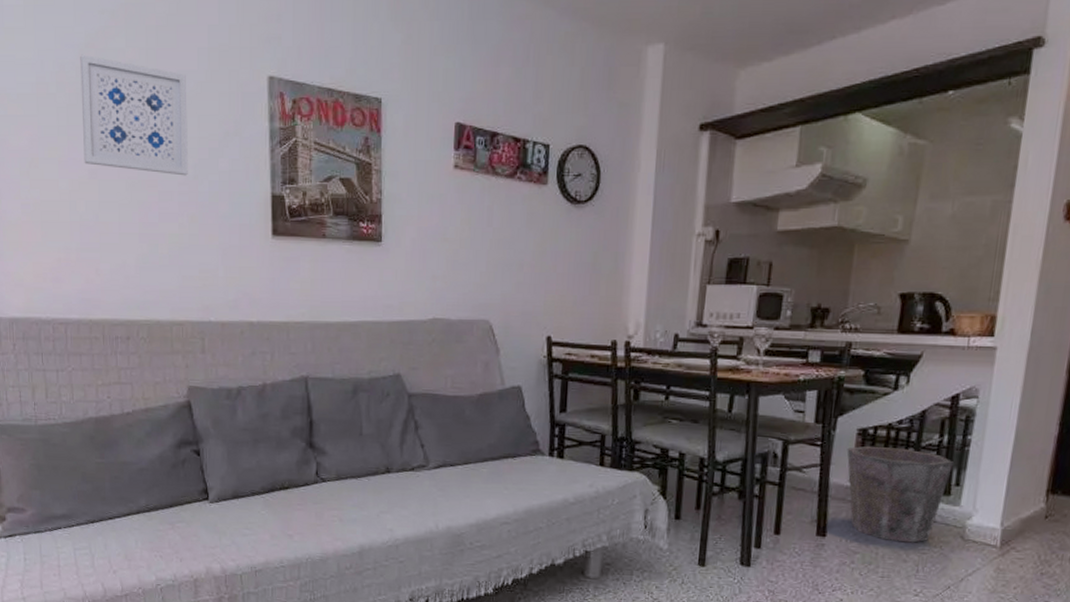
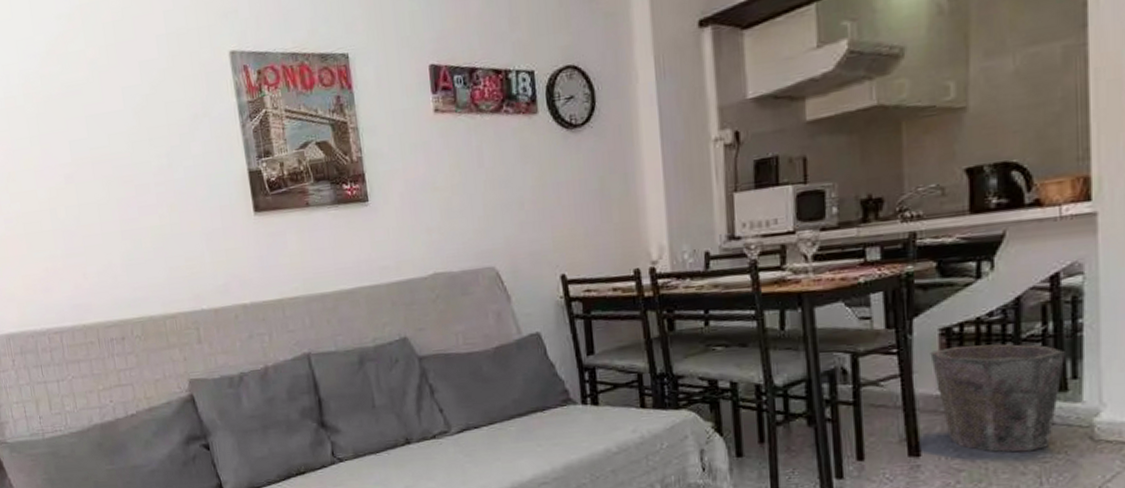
wall art: present [80,54,188,176] -> none [43,62,162,170]

